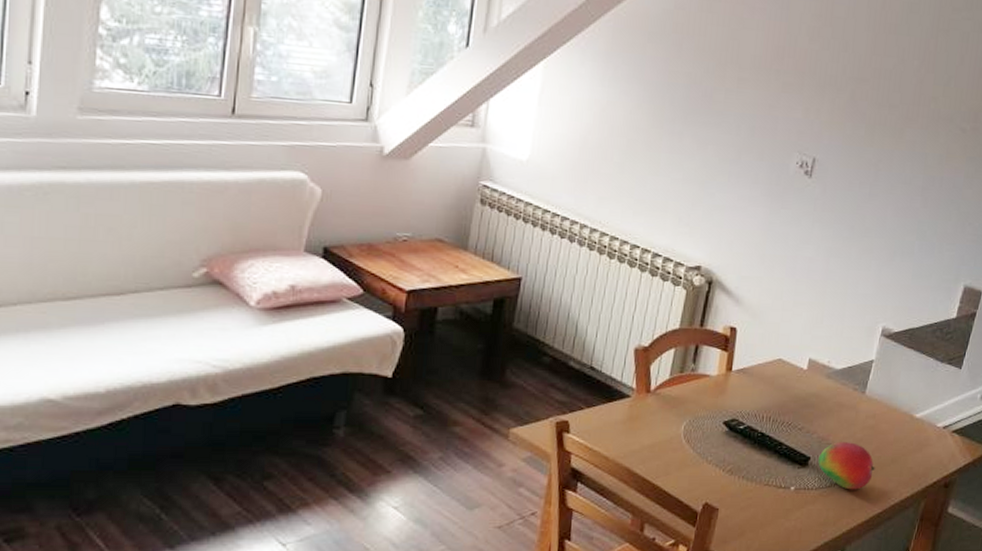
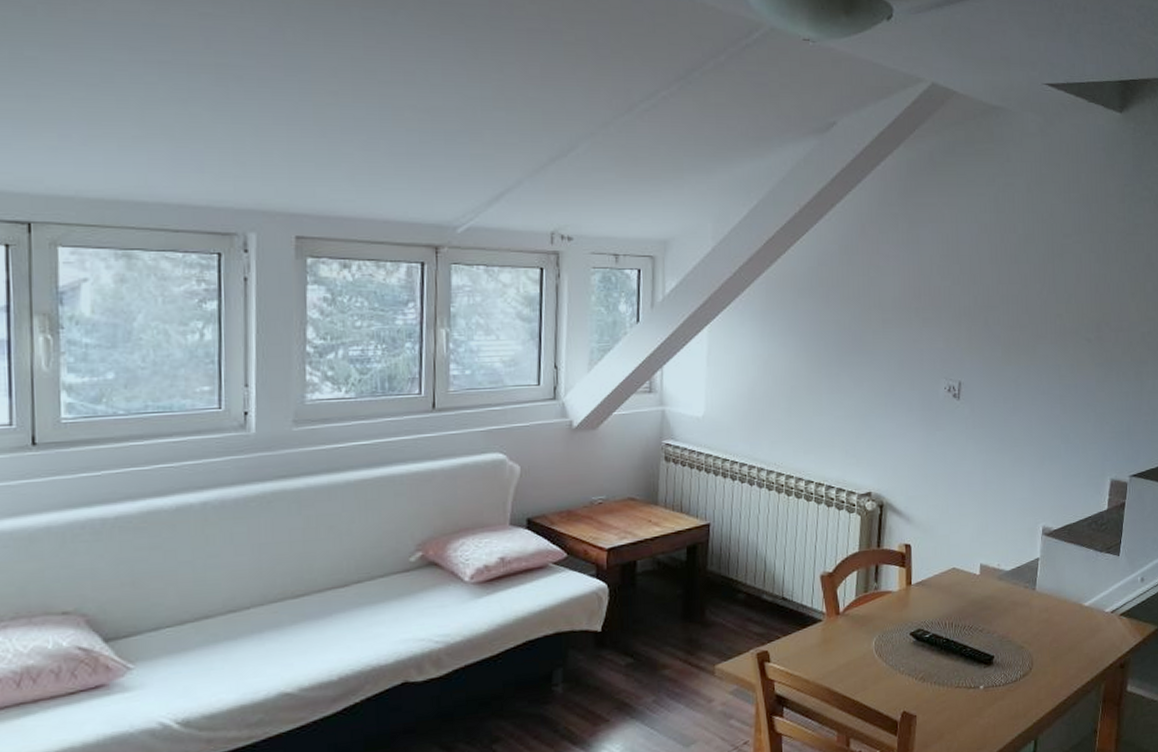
fruit: present [818,442,875,490] -> none [1001,637,1055,682]

